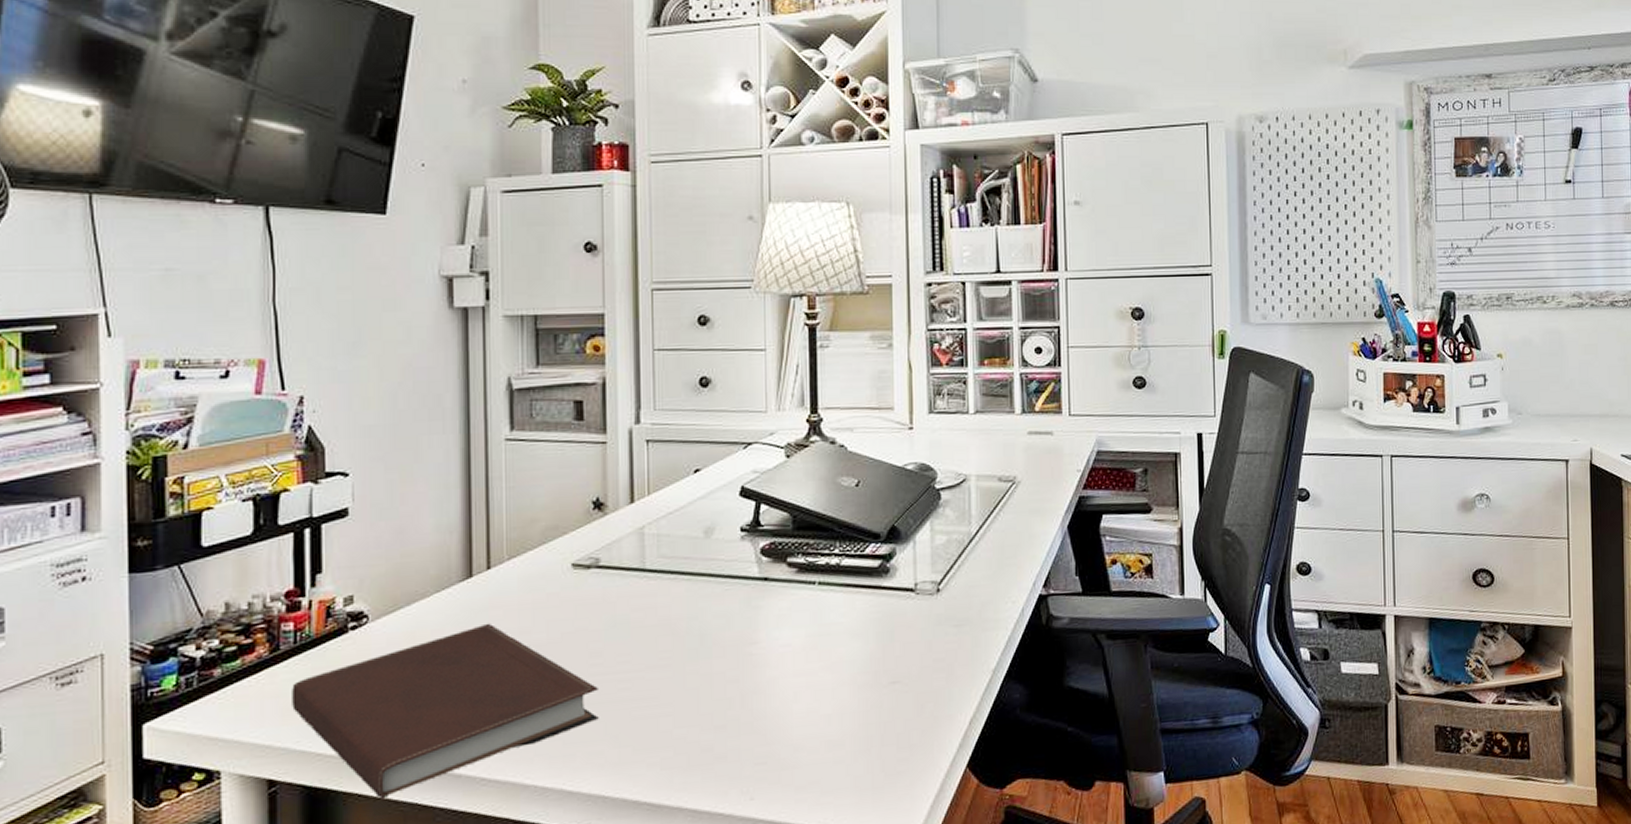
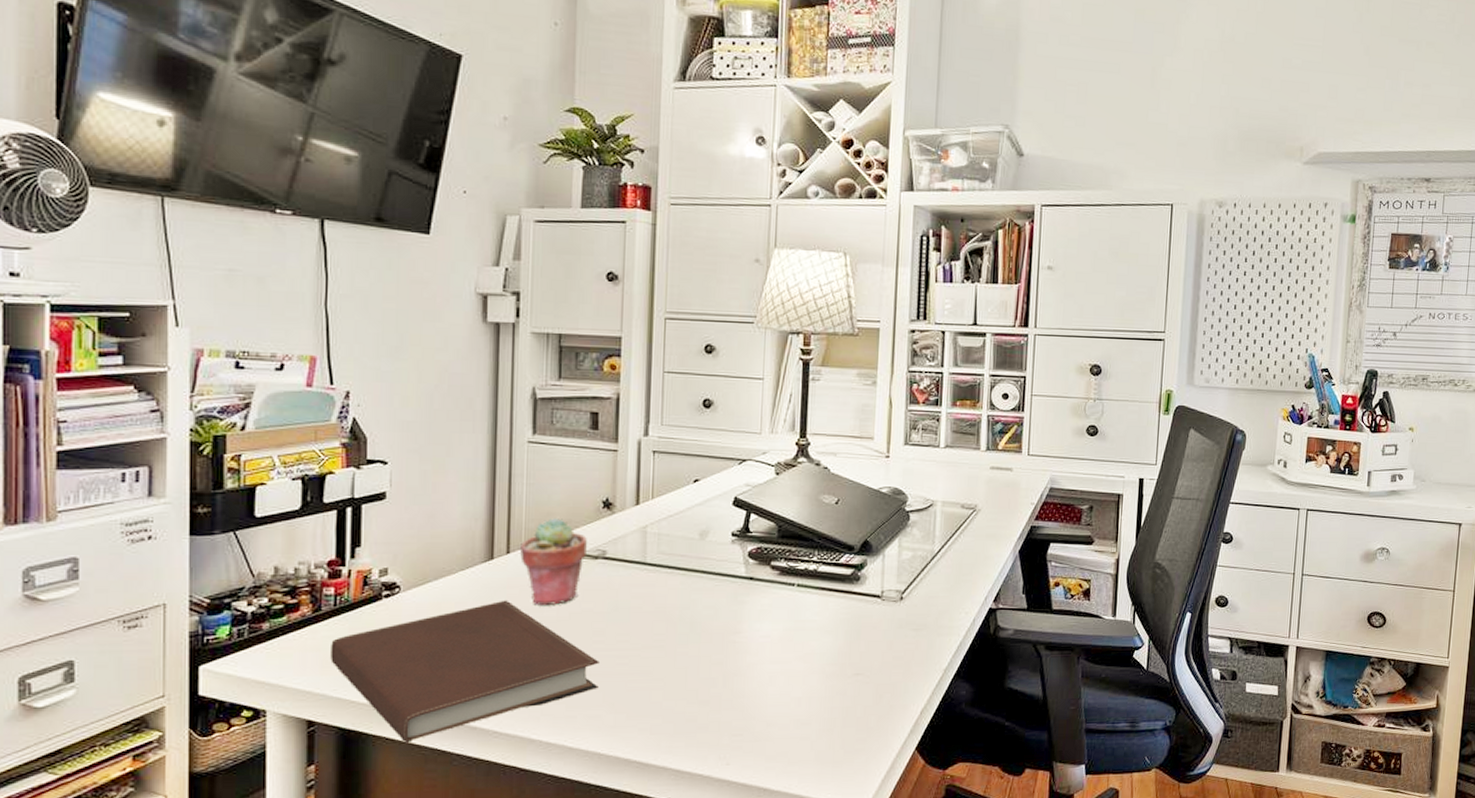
potted succulent: none [502,524,577,627] -> present [520,518,587,605]

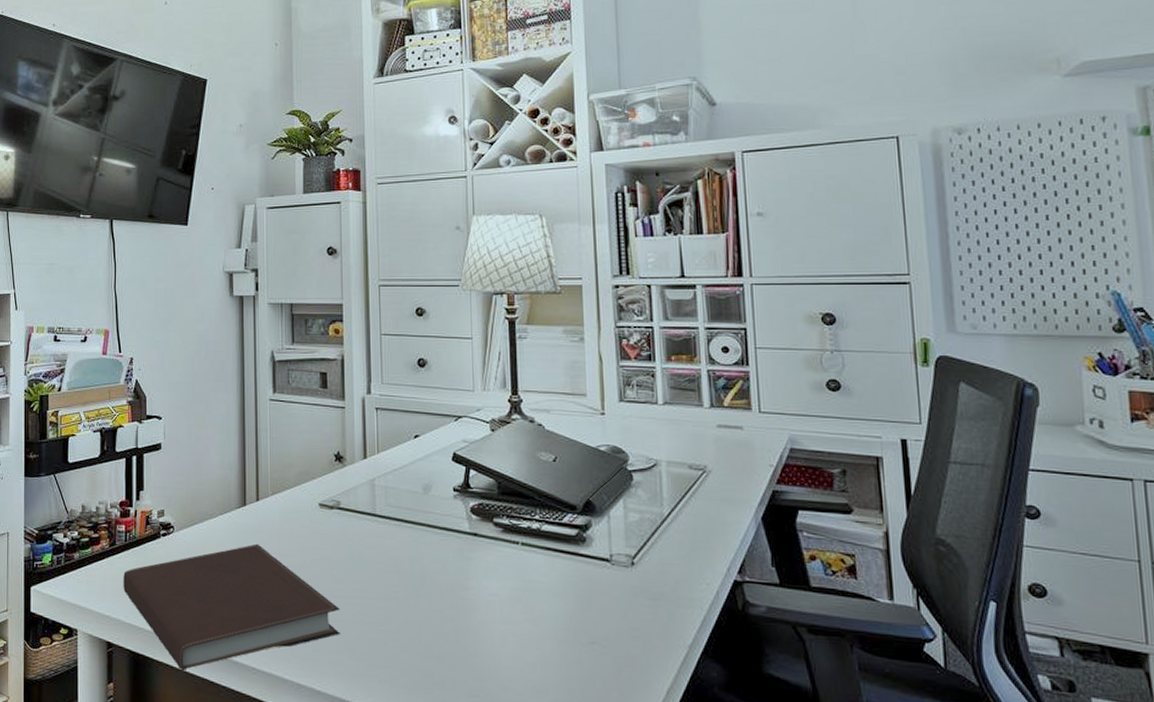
potted succulent: present [520,518,587,605] -> none [268,470,323,551]

